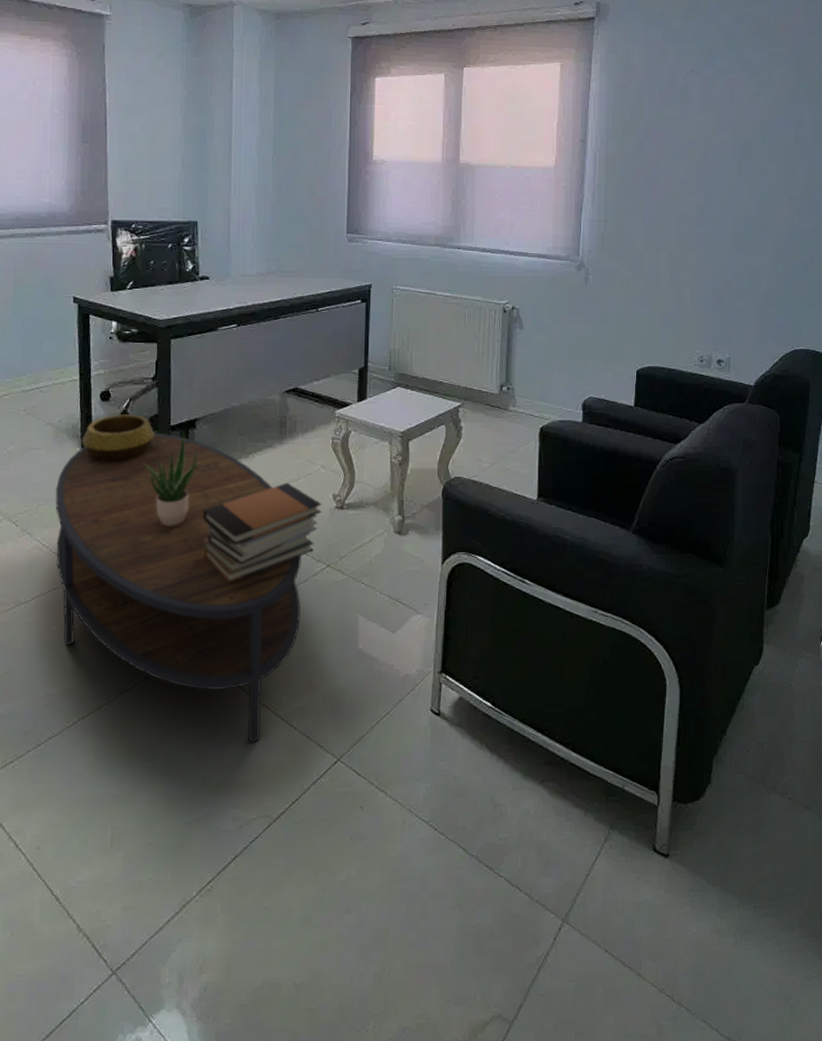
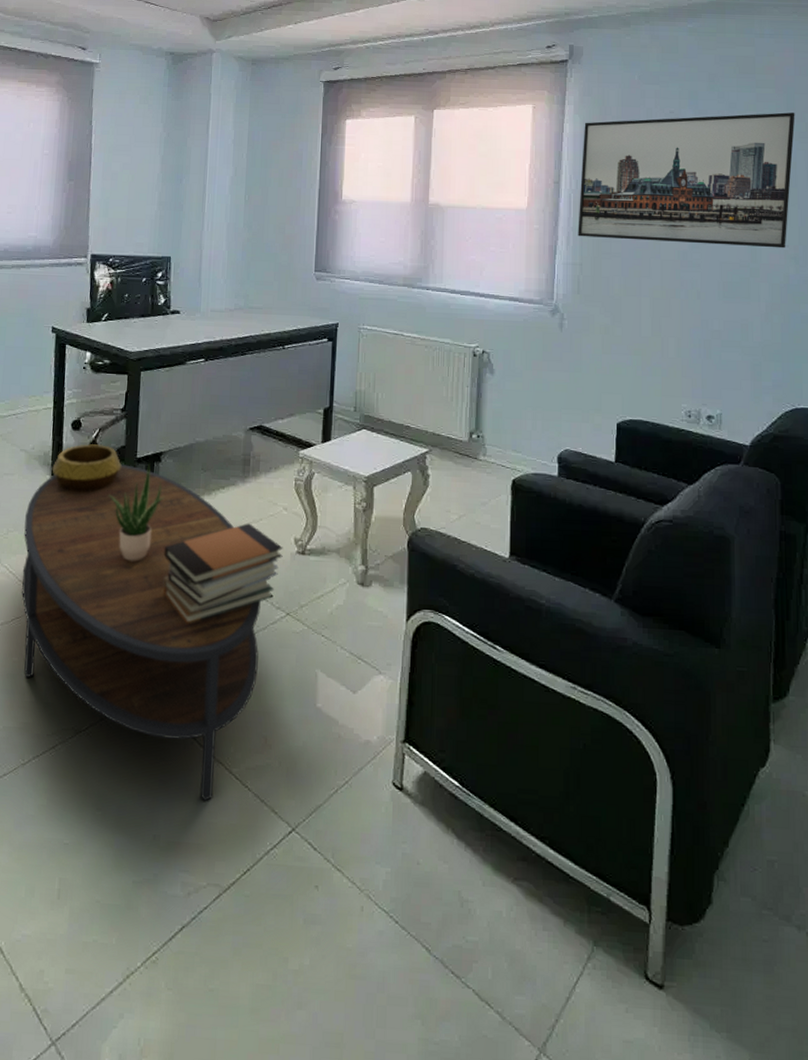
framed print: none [602,71,804,202] -> present [578,112,795,249]

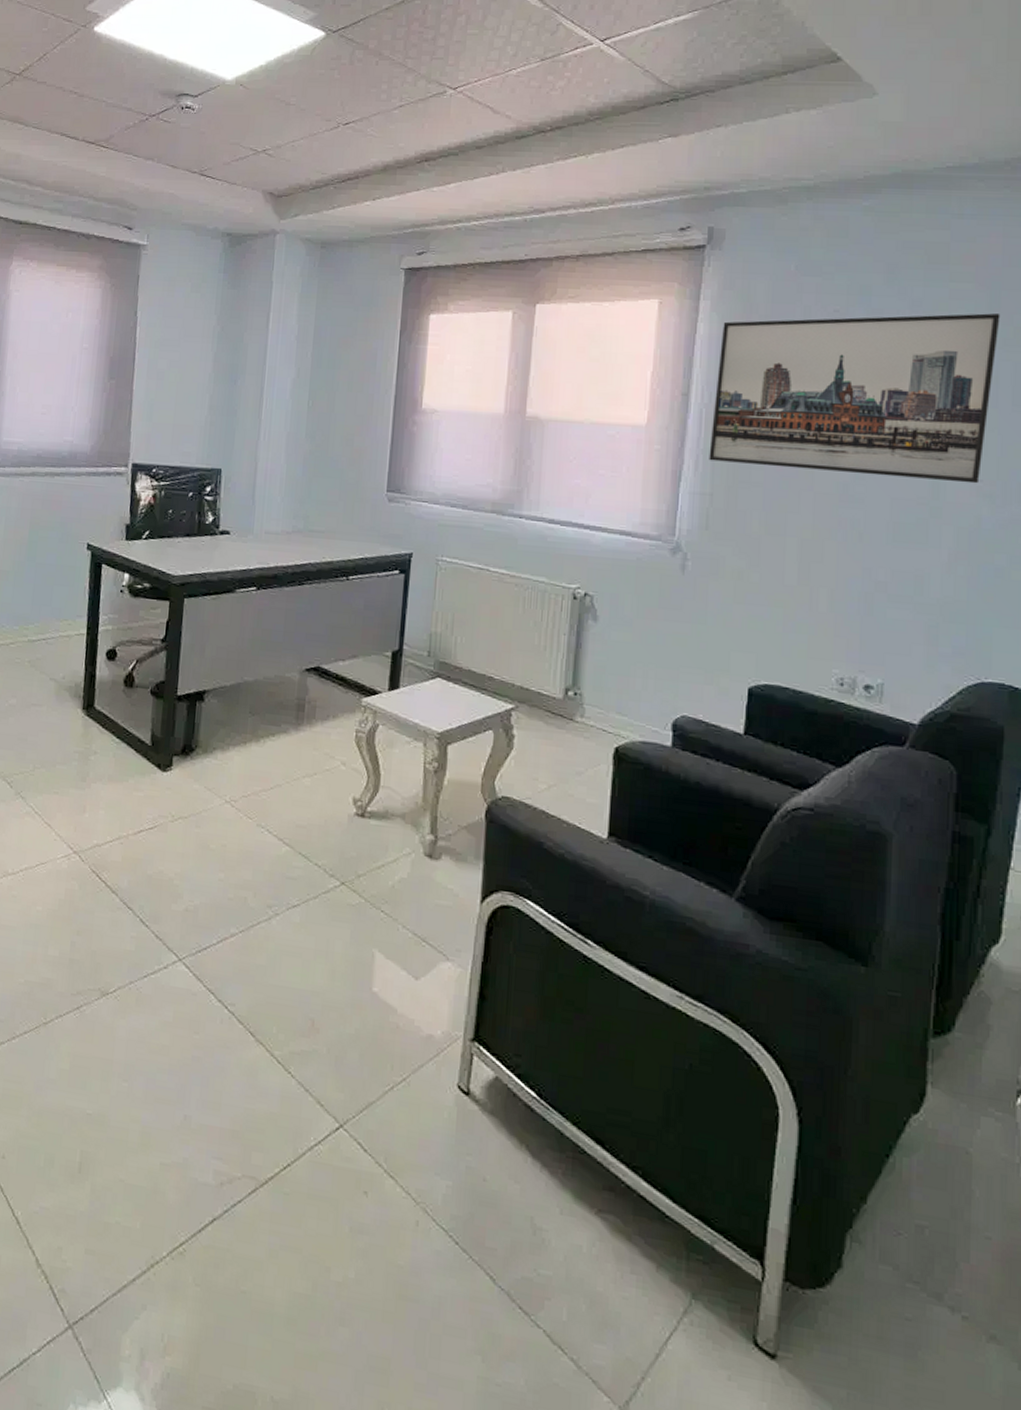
coffee table: present [21,464,261,801] -> none [47,701,312,1084]
decorative bowl: present [52,444,122,493] -> none [83,676,160,731]
potted plant: present [109,463,165,561] -> none [145,702,207,811]
book stack: present [163,523,283,624] -> none [202,777,340,886]

